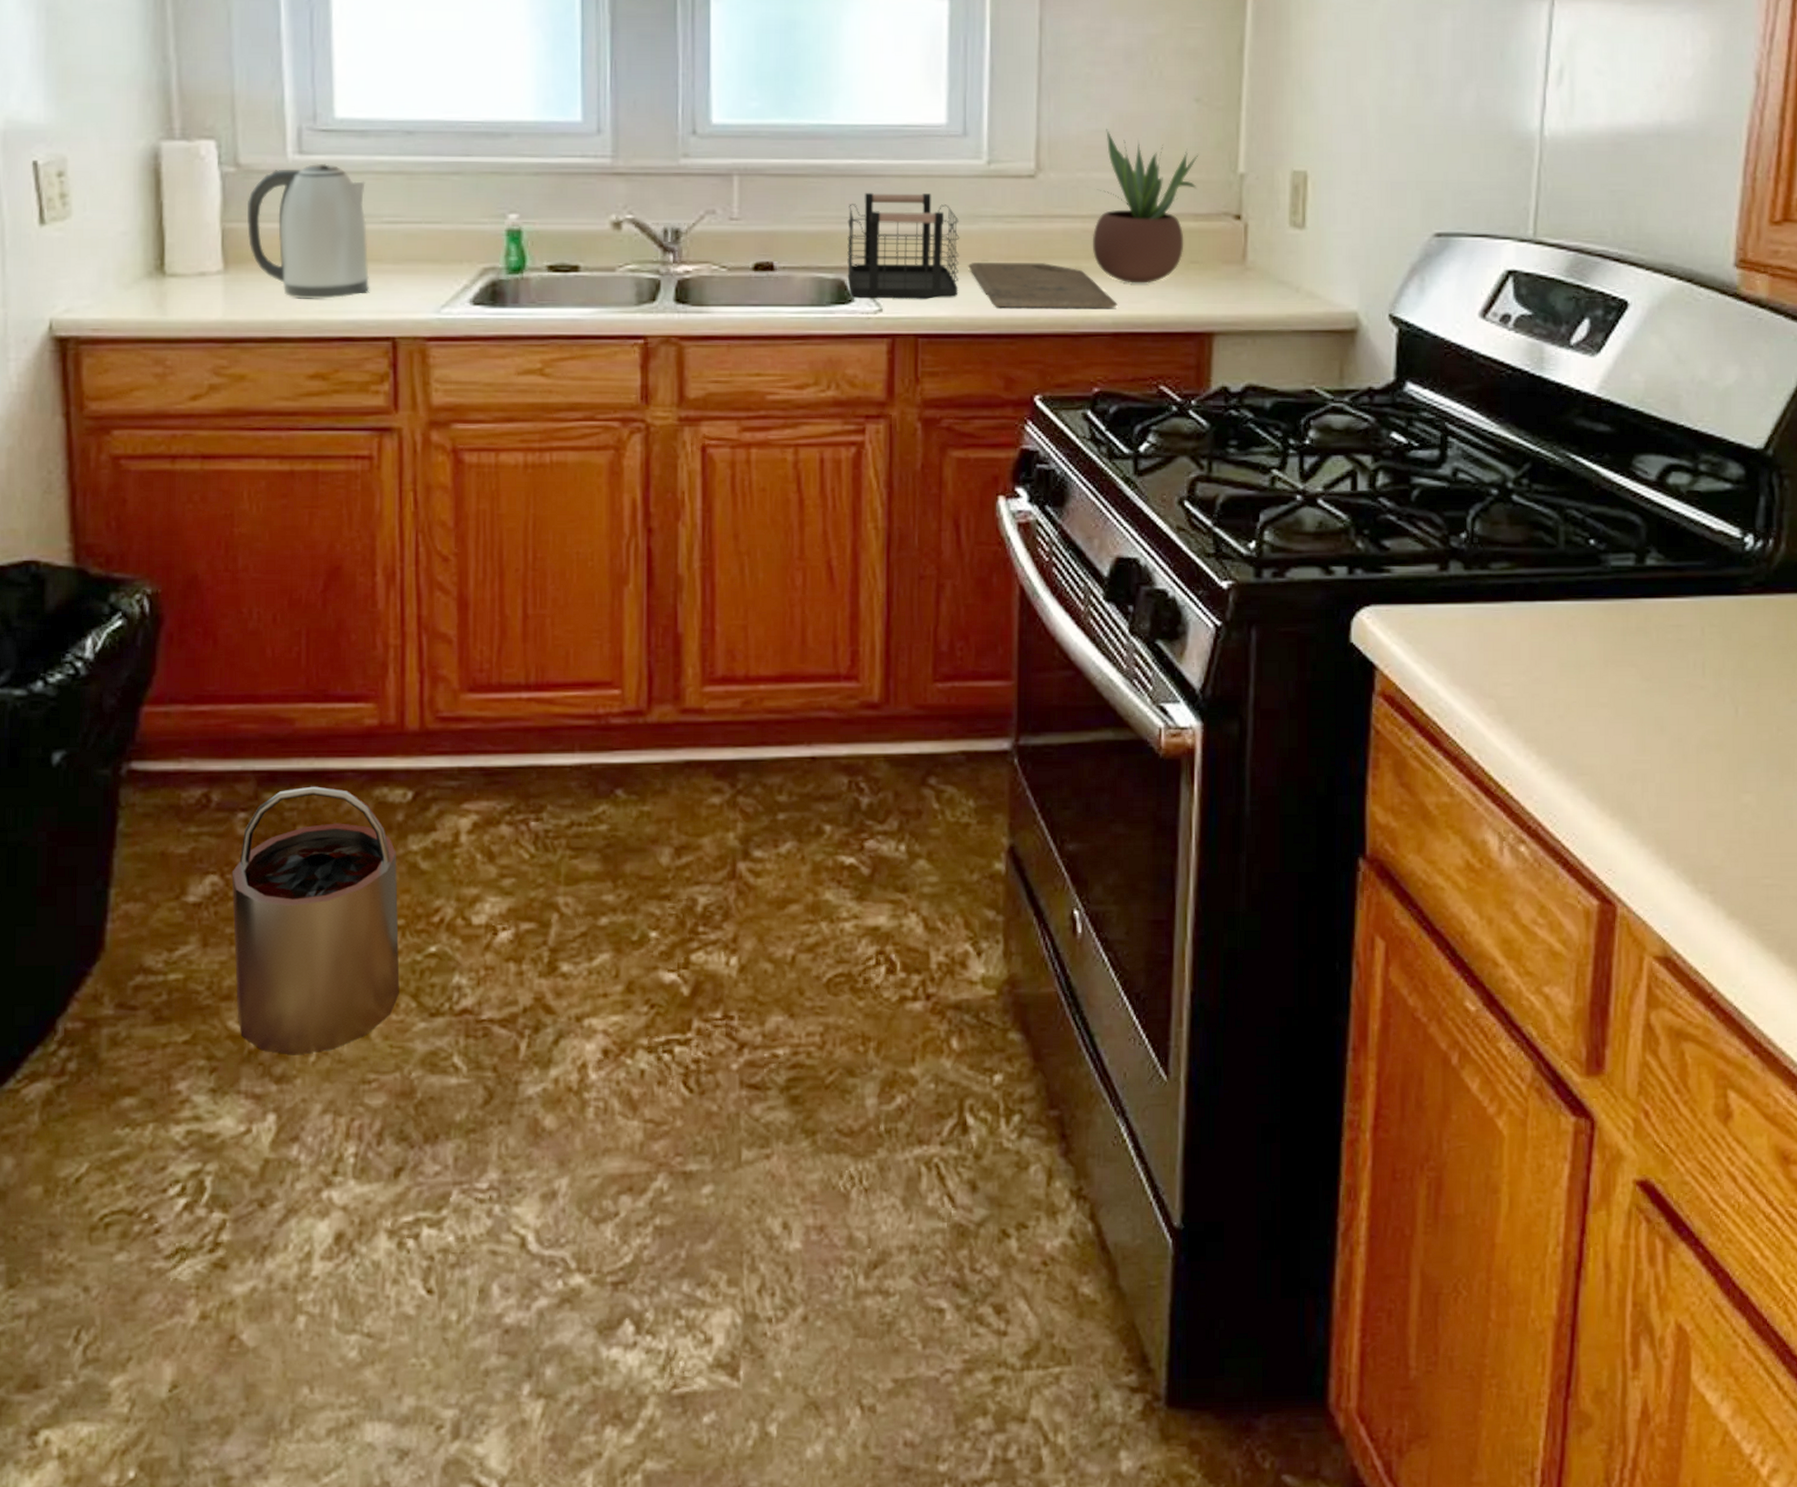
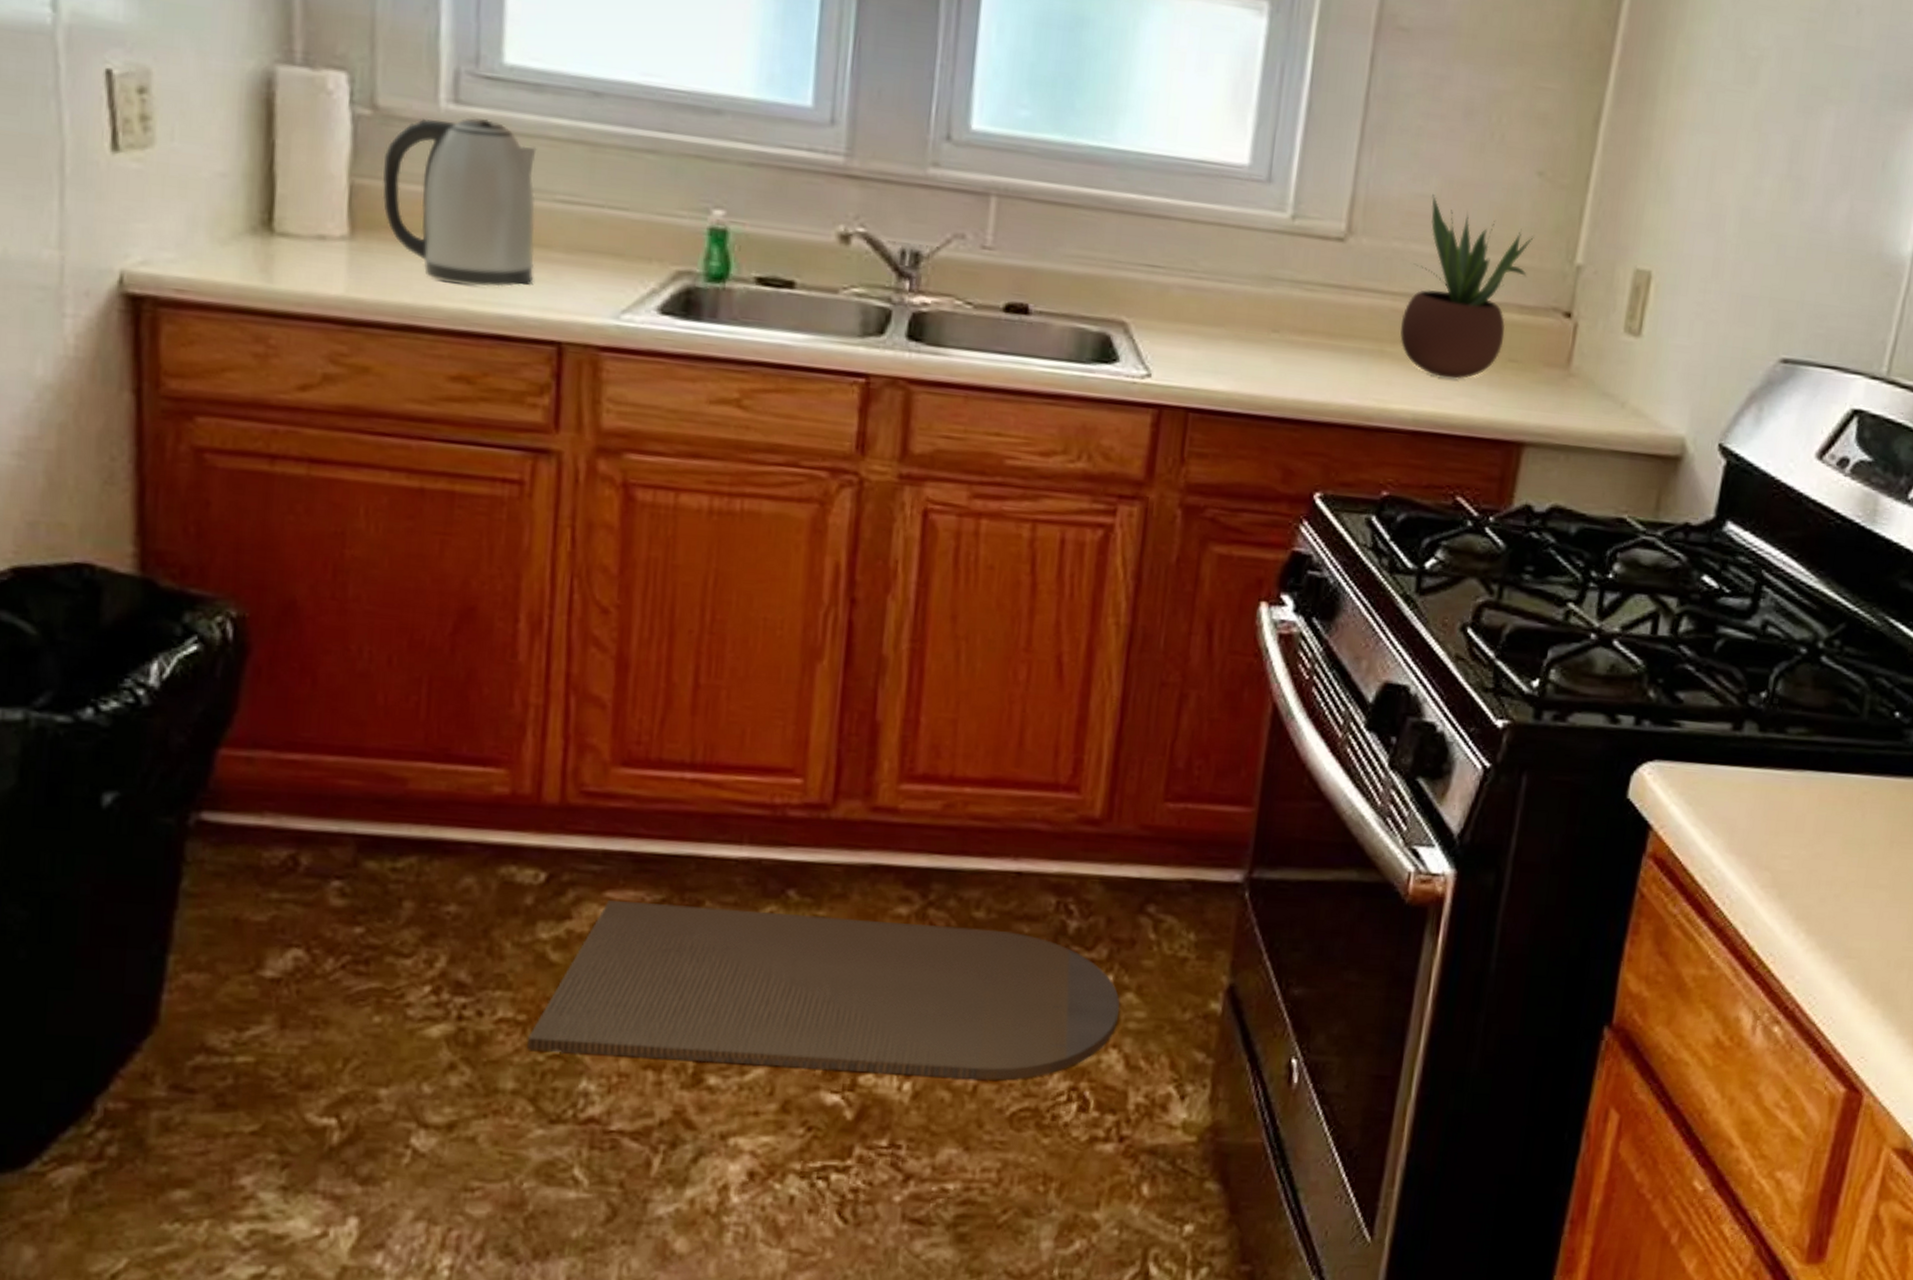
bucket: present [231,786,400,1055] -> none [317,857,522,1156]
door mat: none [406,810,914,952] -> present [527,899,1120,1081]
dish rack: present [847,192,960,299] -> none [1114,234,1251,371]
cutting board: present [967,263,1118,308] -> none [1254,332,1421,403]

